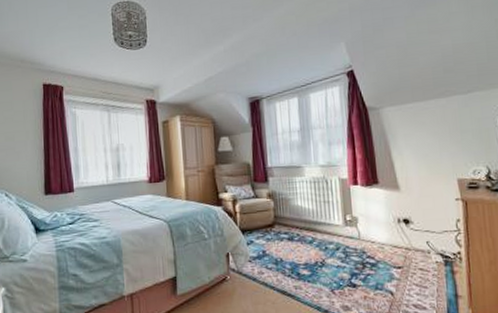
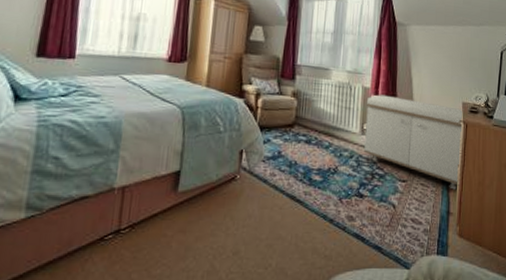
storage bench: none [345,183,466,272] -> present [364,95,463,190]

